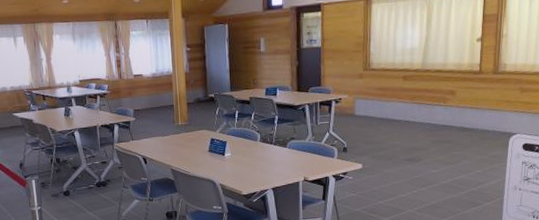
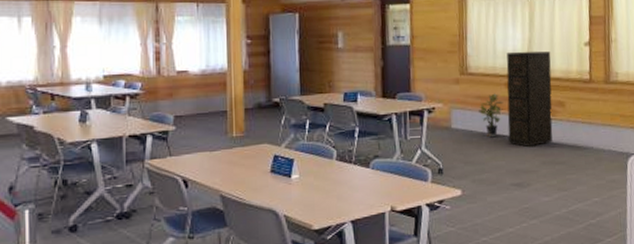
potted plant: none [379,85,401,122] -> present [479,93,504,138]
filing cabinet: none [403,47,445,129] -> present [506,51,553,147]

